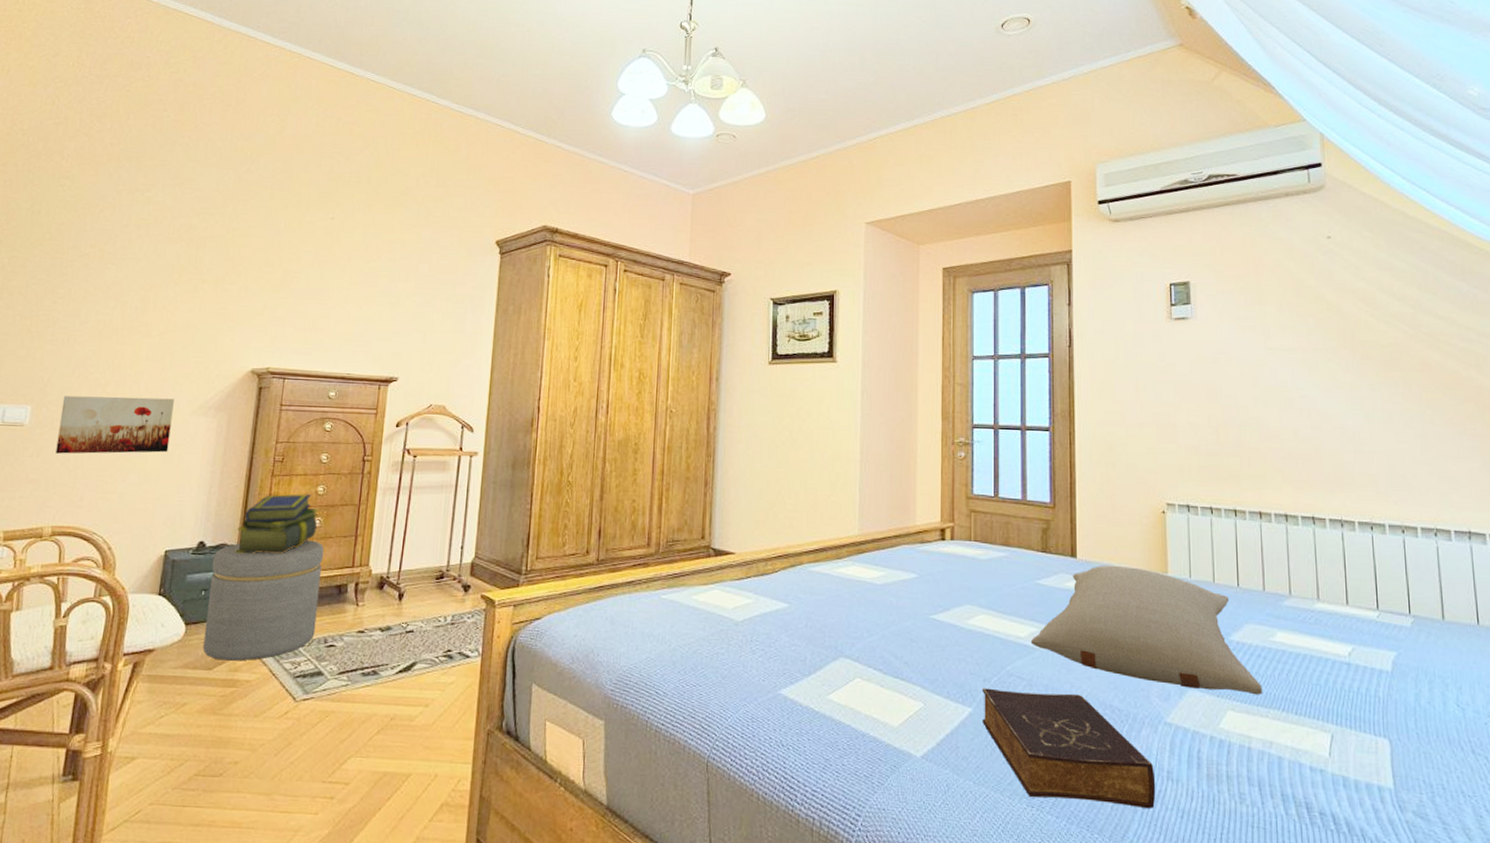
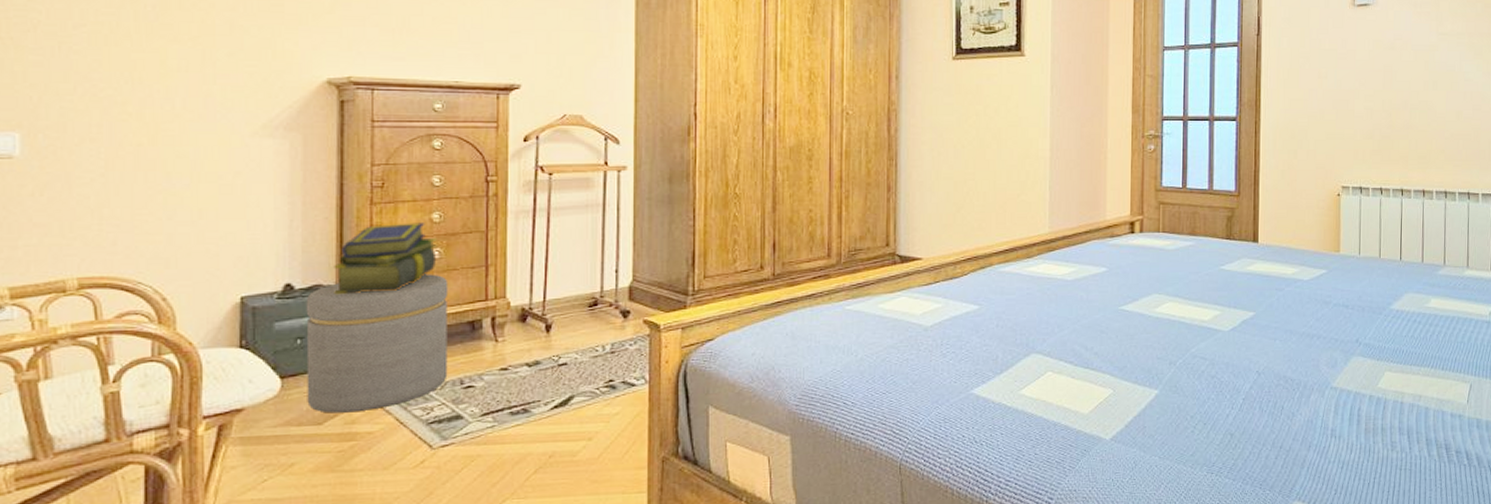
wall art: present [55,395,174,454] -> none [65,117,227,190]
book: present [983,688,1156,808] -> none [1168,368,1321,464]
pillow: present [1030,565,1262,695] -> none [1213,247,1416,356]

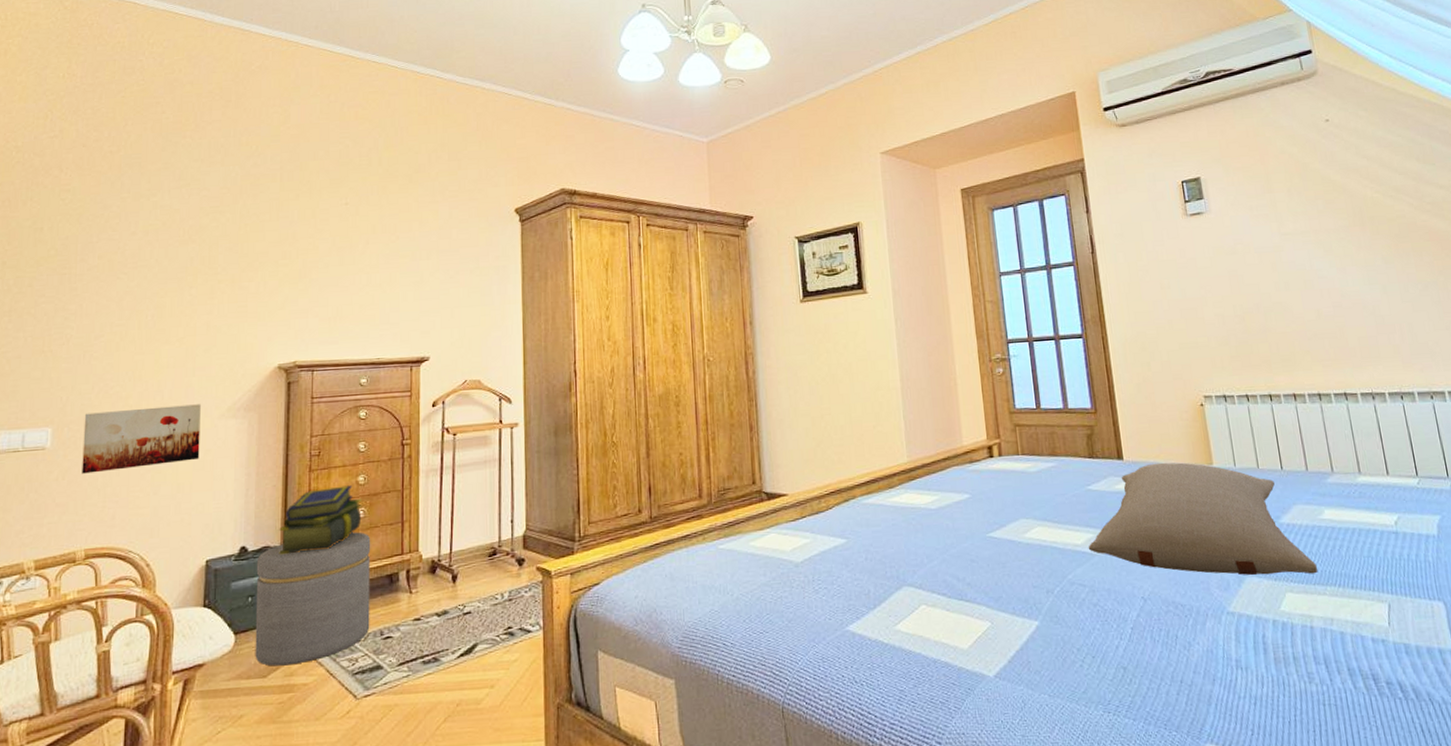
wall art: none [65,117,227,190] -> present [82,404,201,474]
pillow: none [1213,247,1416,356] -> present [1088,462,1317,575]

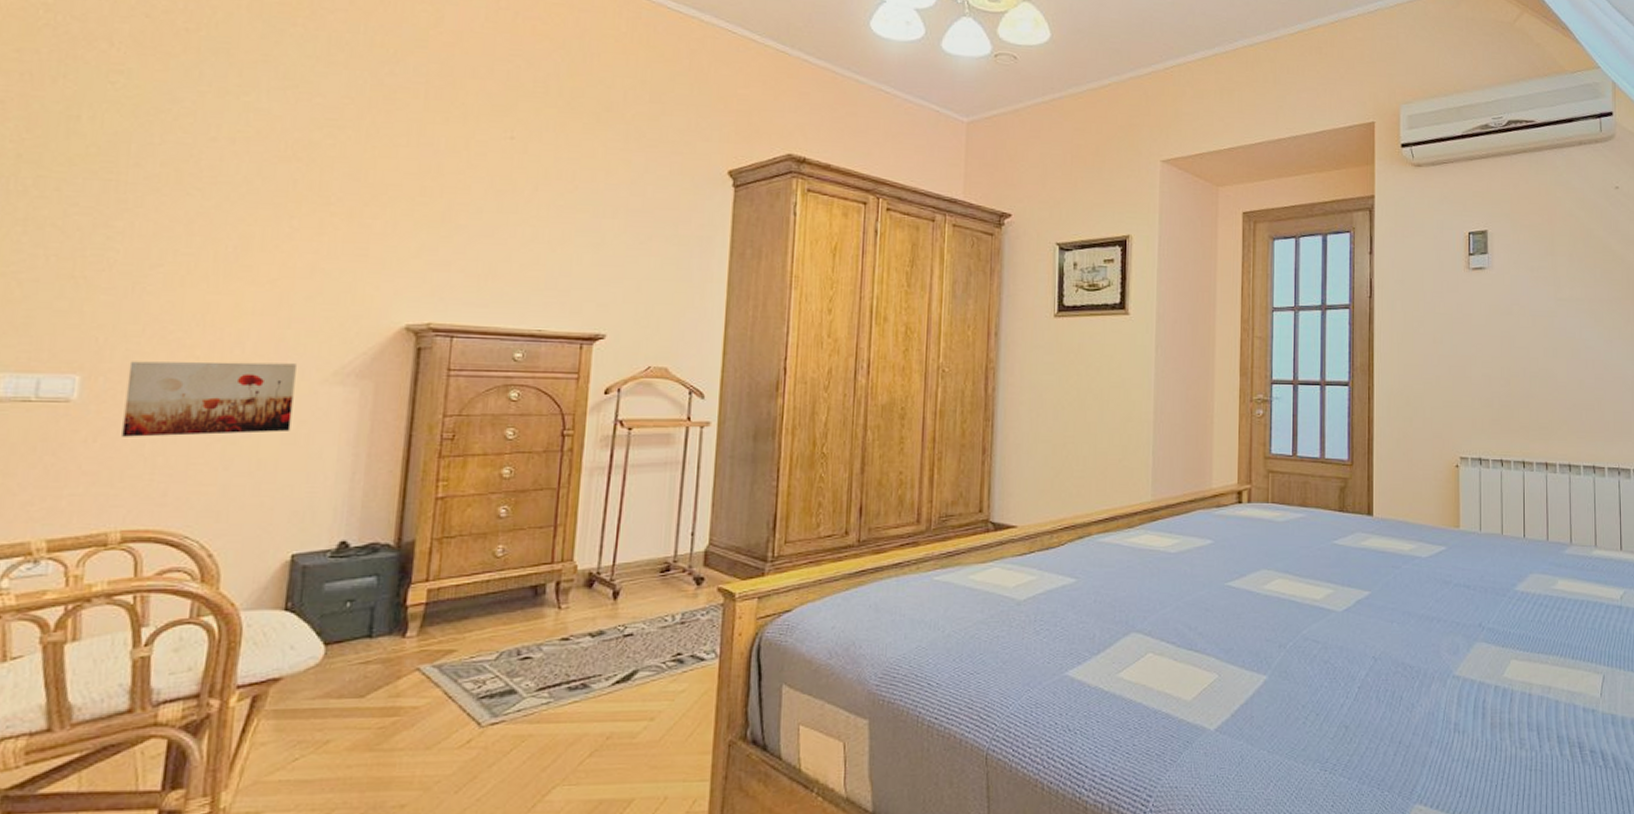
ottoman: present [255,532,371,666] -> none [350,533,514,685]
stack of books: present [279,485,362,555] -> none [391,478,505,554]
pillow: present [1088,462,1317,575] -> none [1326,522,1543,643]

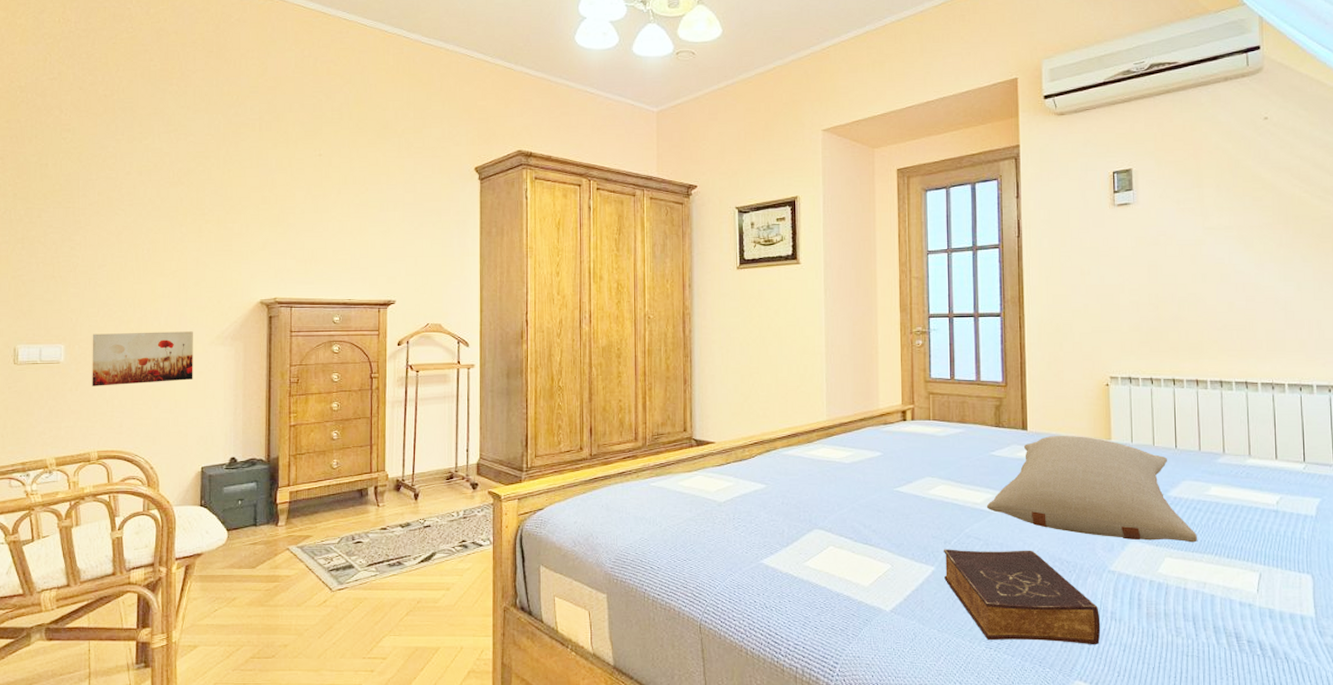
book: none [1277,653,1443,762] -> present [944,549,1101,644]
pillow: none [1326,522,1543,643] -> present [986,435,1197,543]

